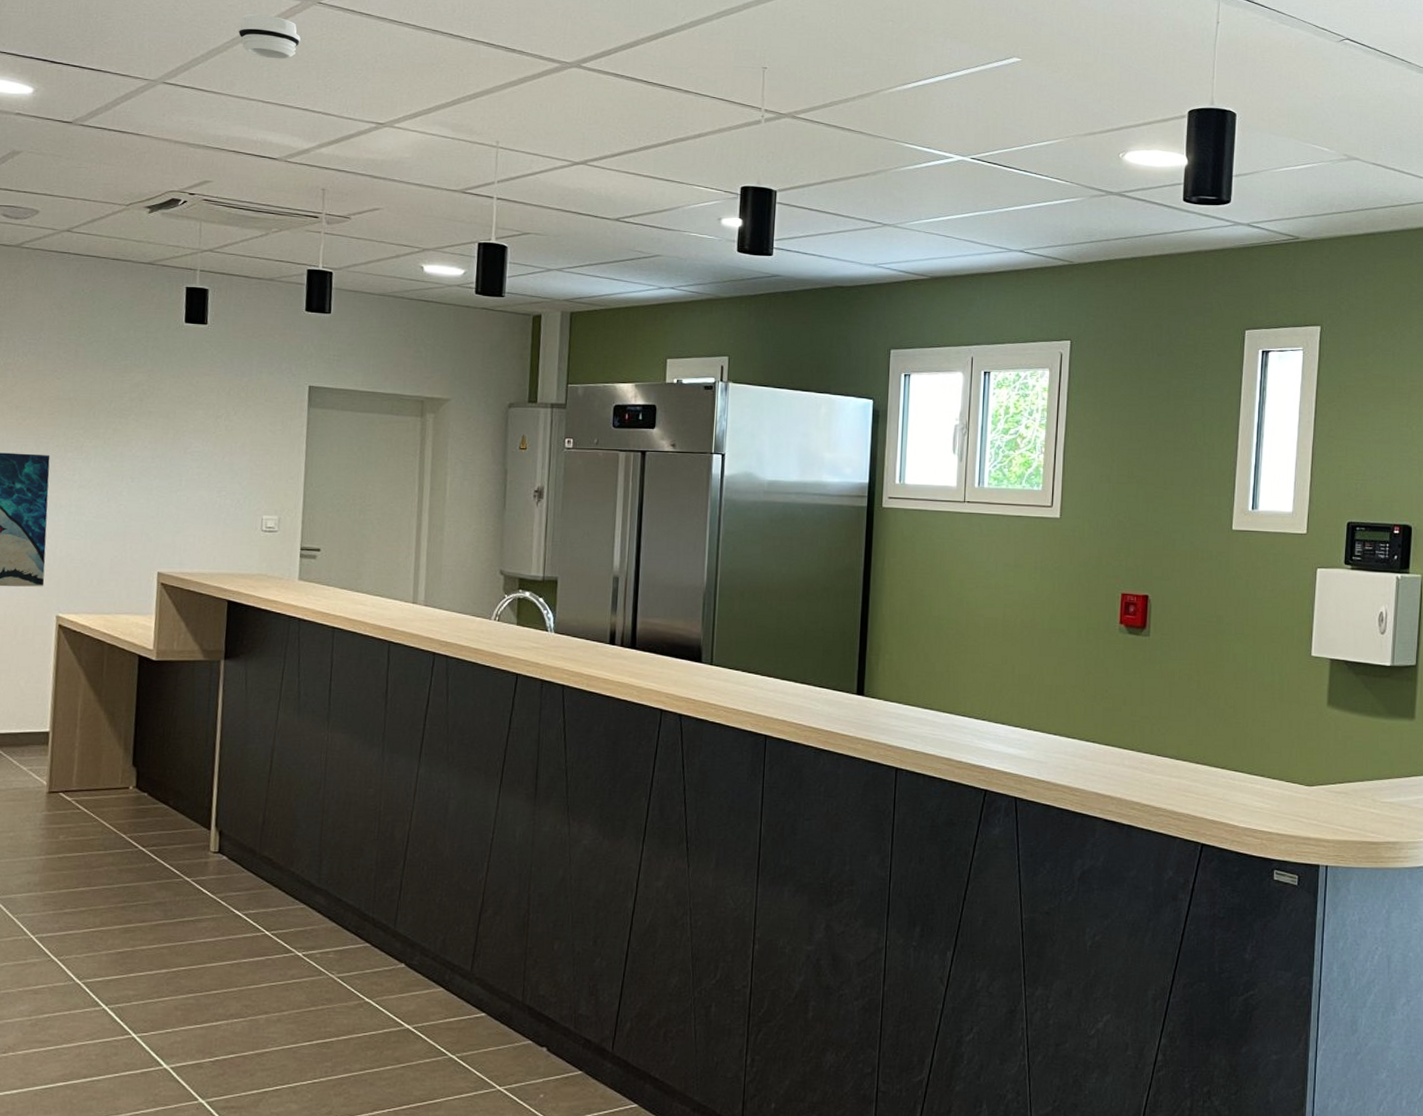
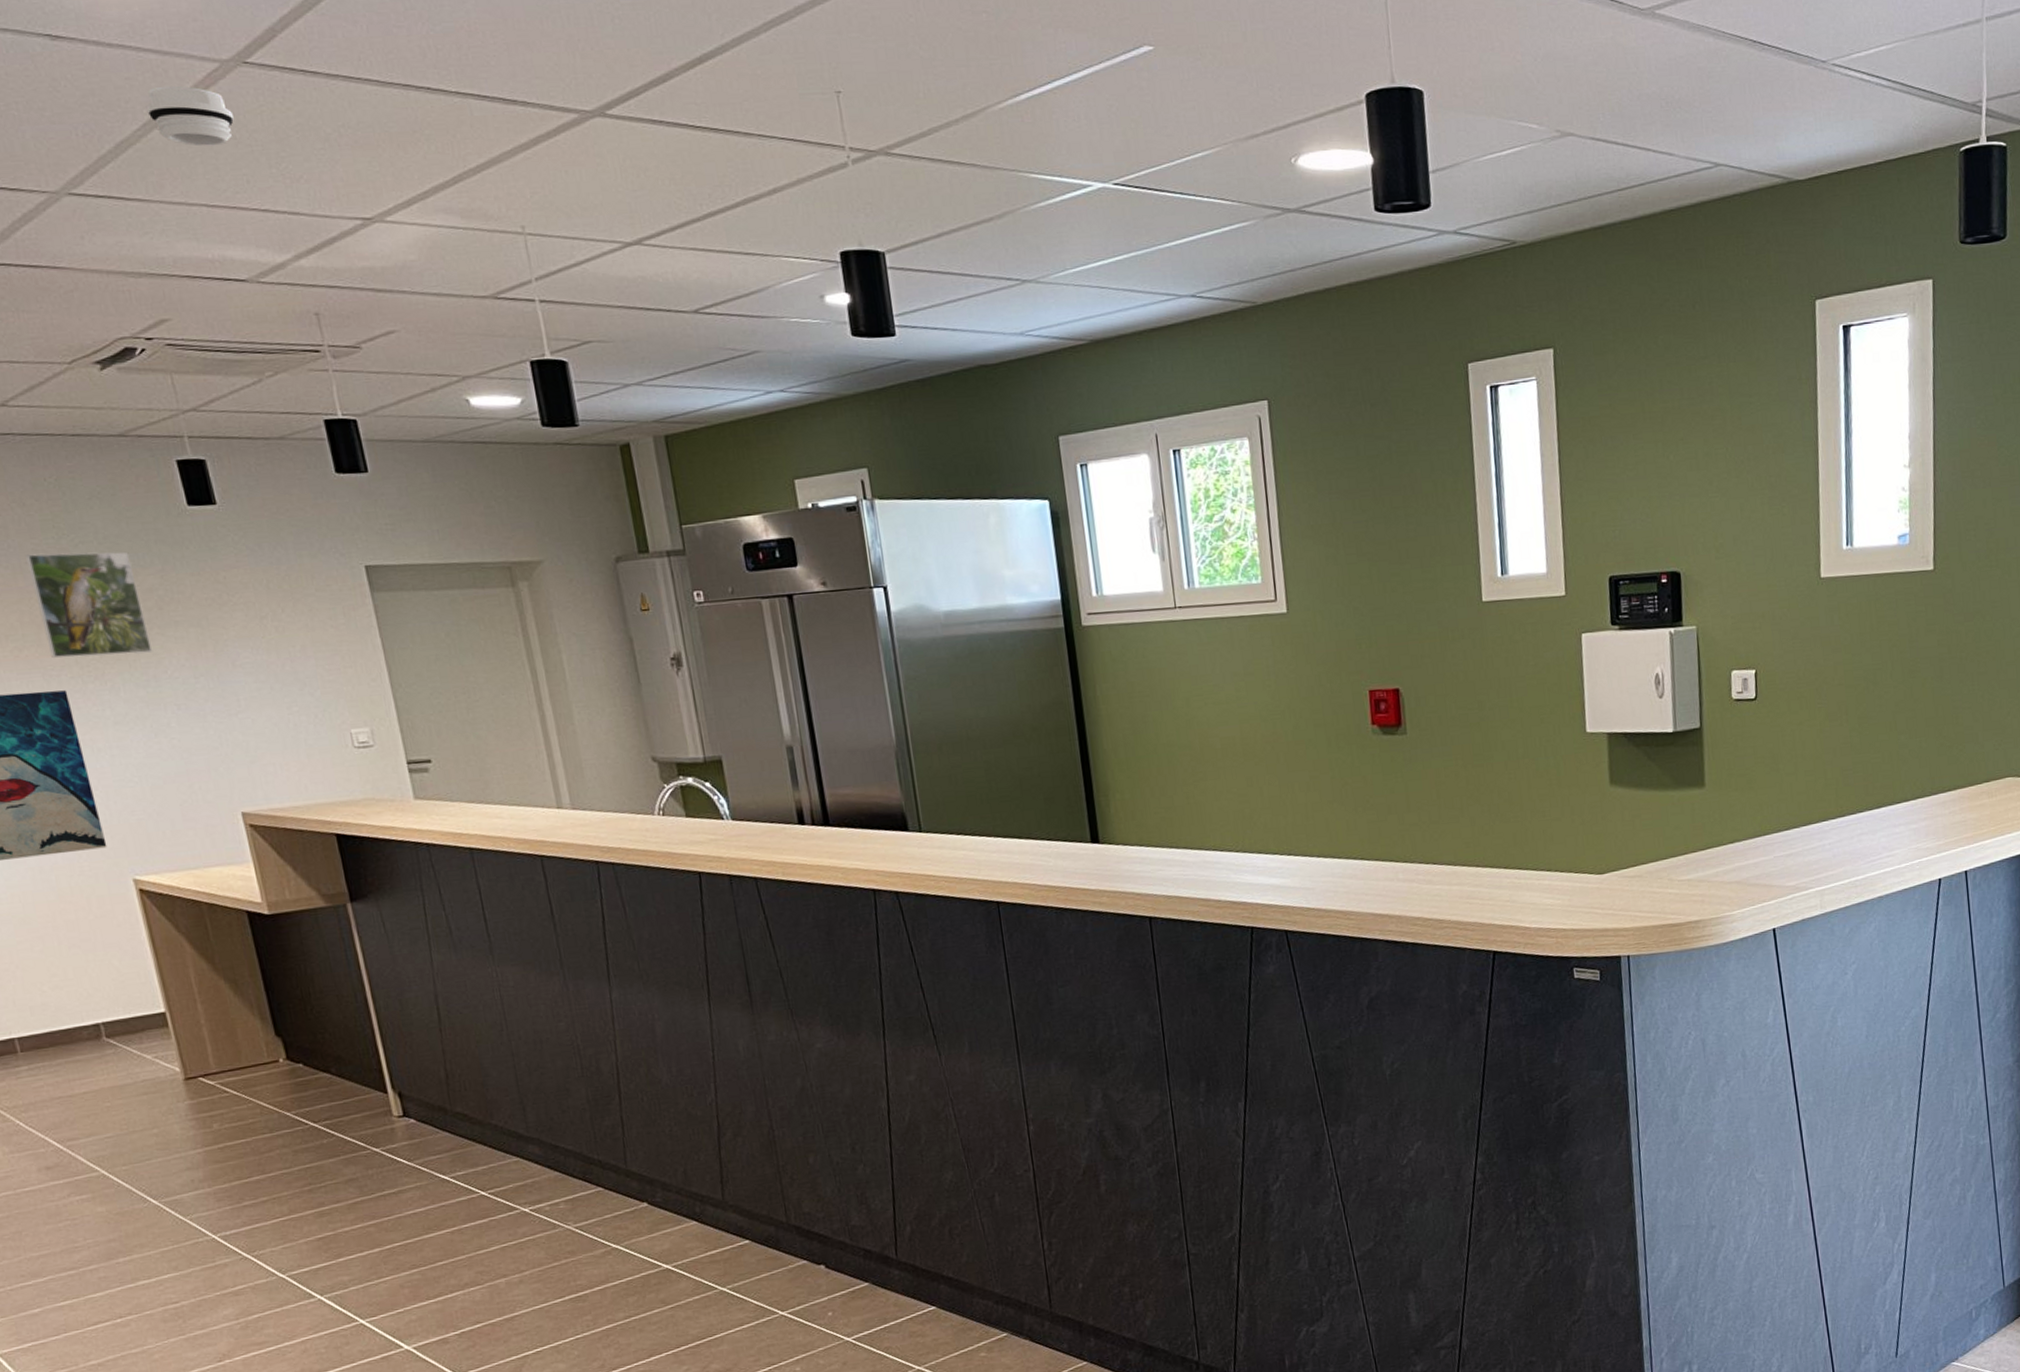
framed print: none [46,346,130,433] -> present [26,551,153,659]

